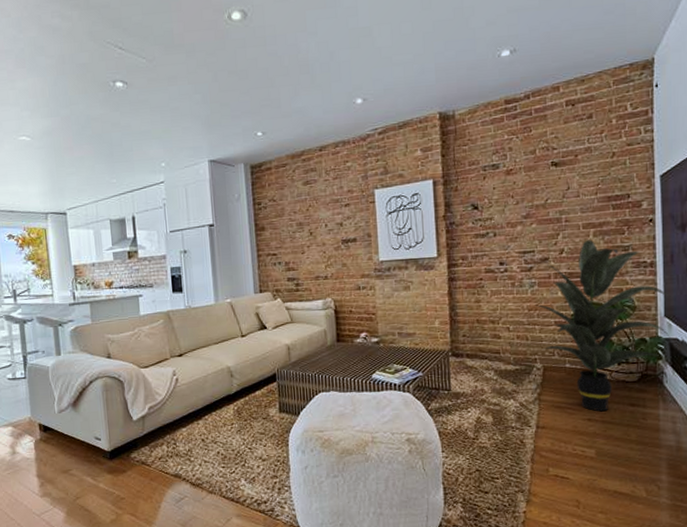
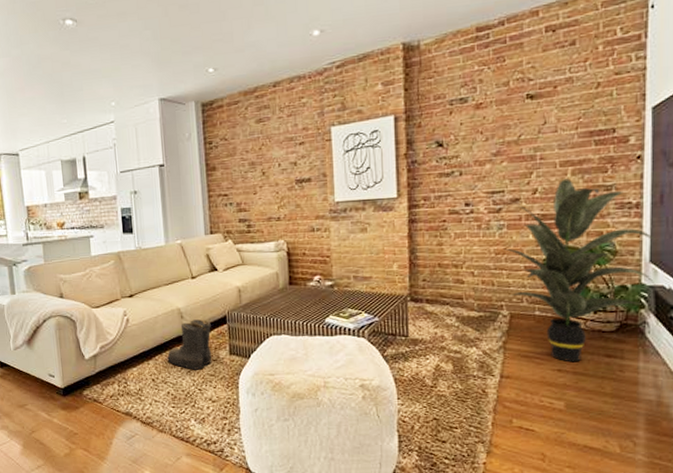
boots: none [216,378,262,429] -> present [166,319,212,370]

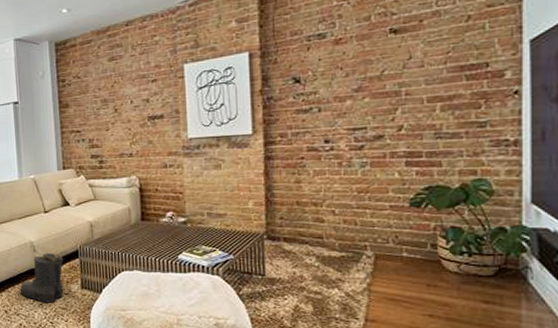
indoor plant: present [502,178,658,362] -> none [366,115,540,308]

